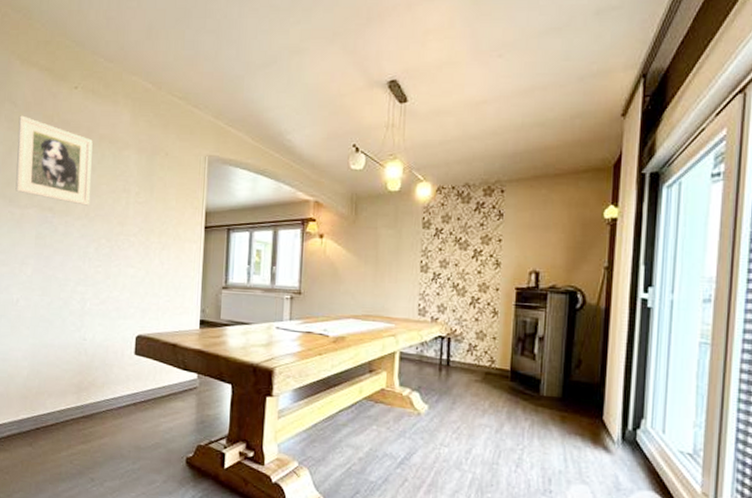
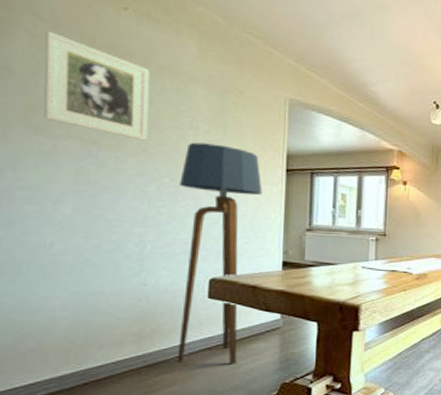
floor lamp: none [108,204,183,422] -> present [177,142,262,364]

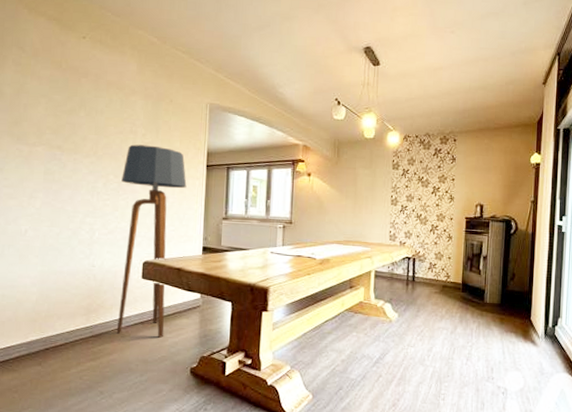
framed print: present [44,31,150,141] -> none [23,60,101,145]

